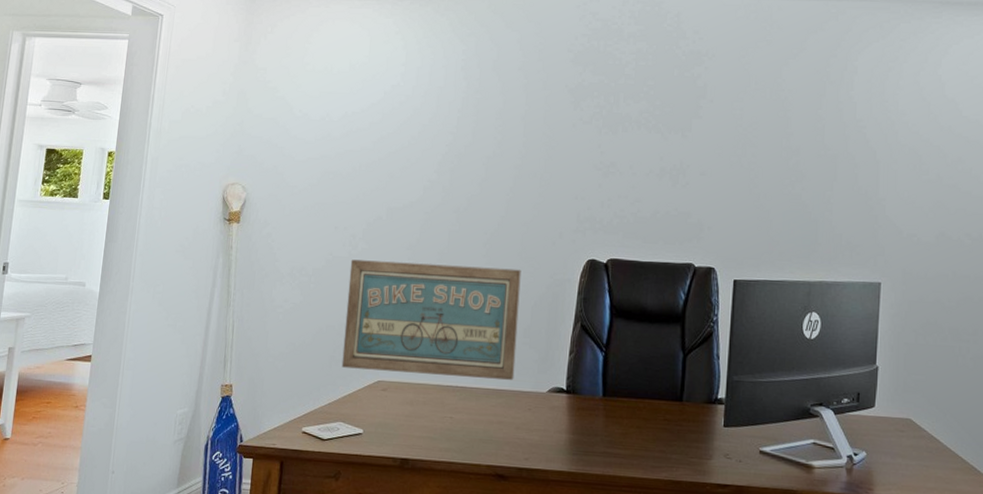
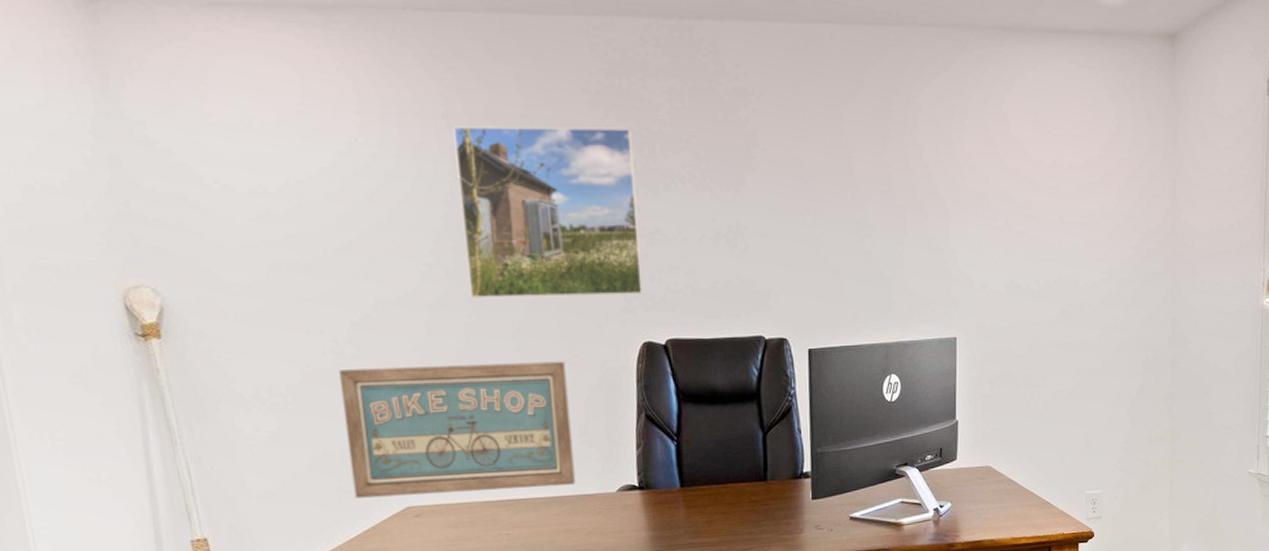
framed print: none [457,76,602,218] -> present [453,126,644,299]

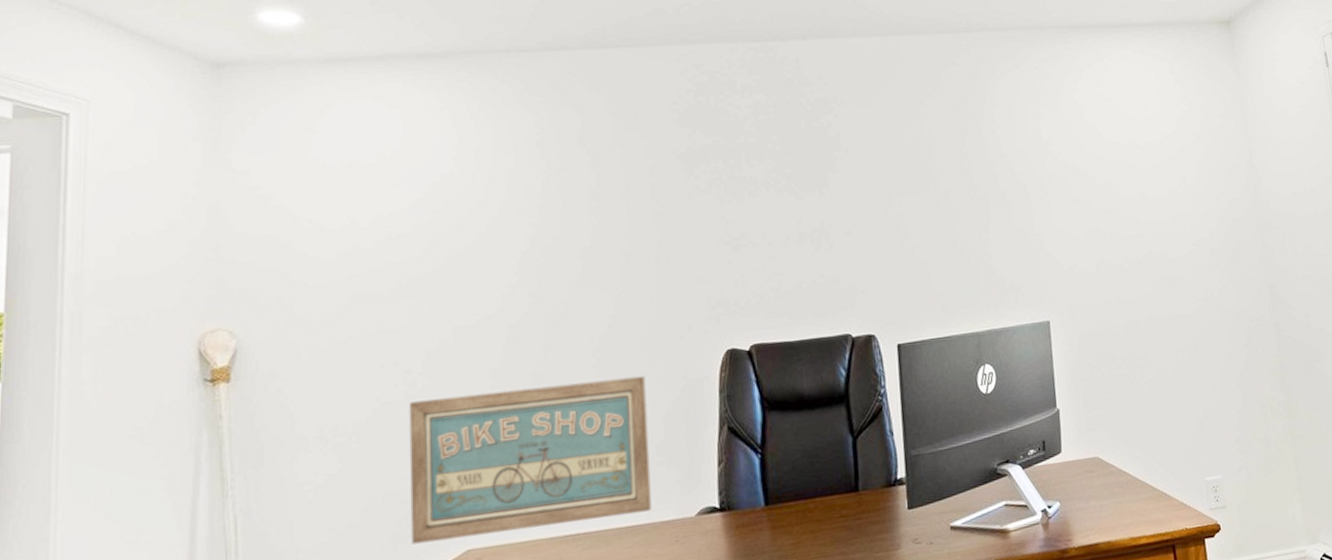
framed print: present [453,126,644,299] -> none [545,141,728,318]

